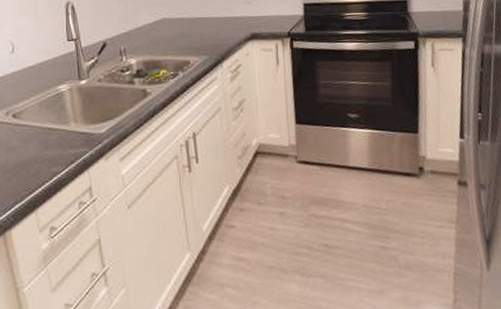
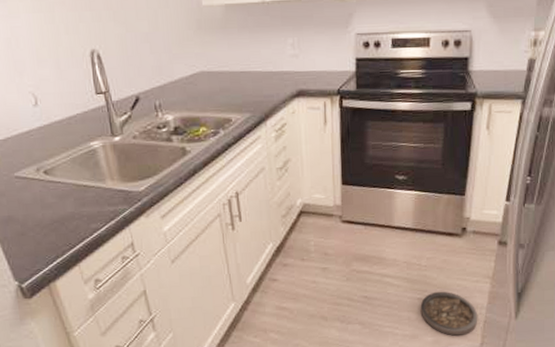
pet bowl: none [384,238,448,291] -> present [420,291,478,336]

